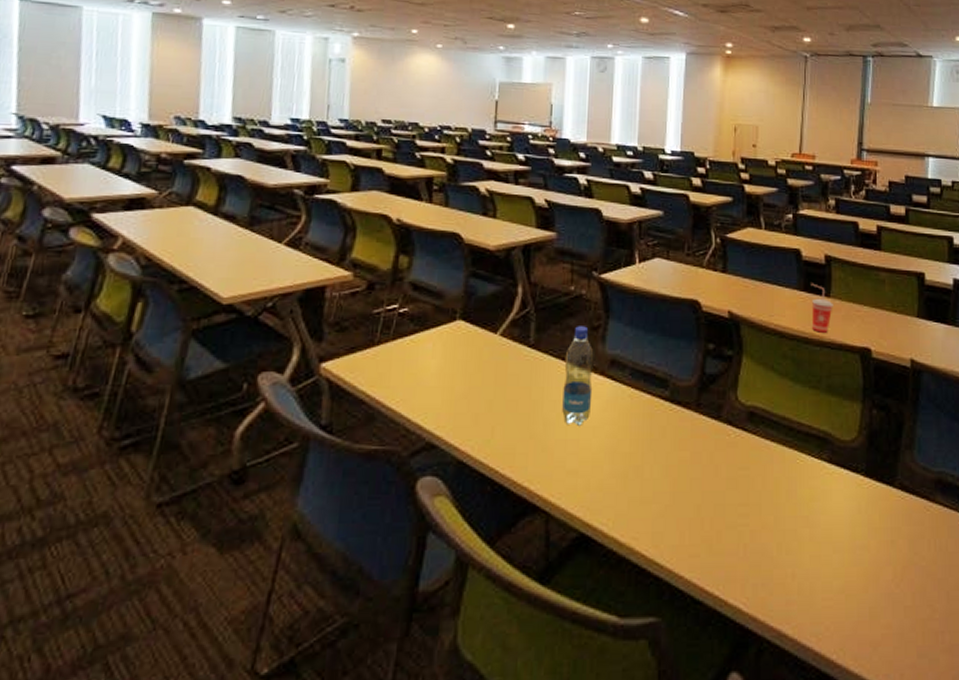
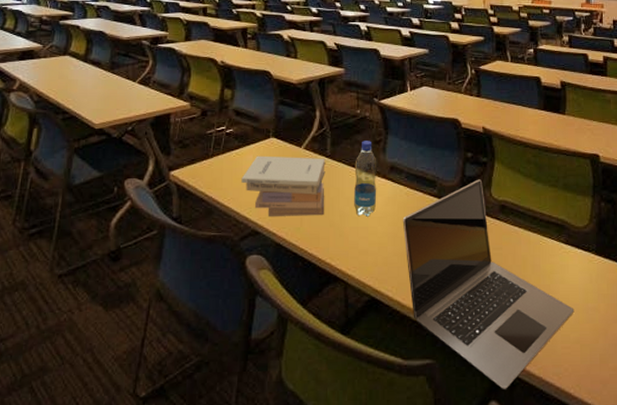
books: none [415,343,528,424] -> present [241,155,326,216]
laptop: none [623,378,839,658] -> present [402,179,574,390]
beverage cup: present [811,283,833,333] -> none [549,104,568,143]

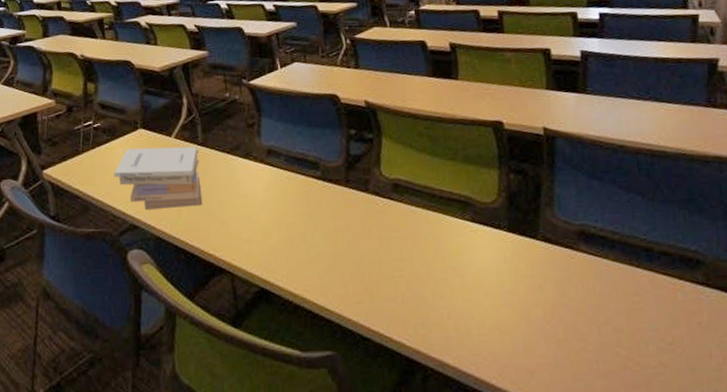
bottle: present [354,141,377,217] -> none [228,124,256,205]
laptop: present [402,179,574,390] -> none [285,157,489,382]

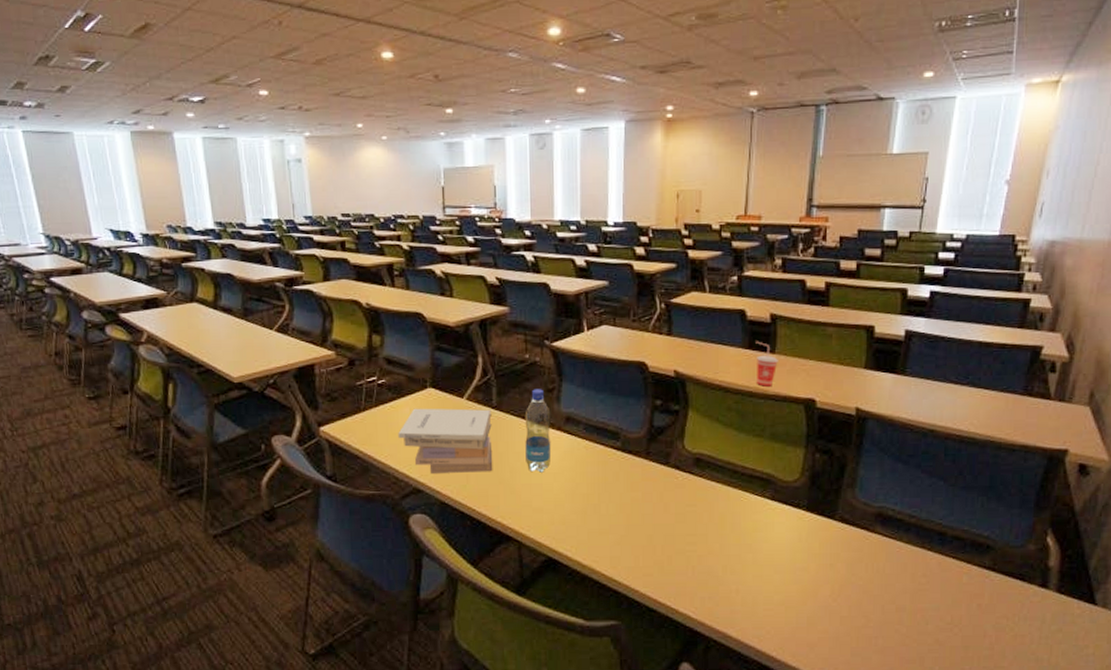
bottle: none [228,124,256,205] -> present [524,389,552,473]
beverage cup: none [438,69,462,112] -> present [756,341,778,386]

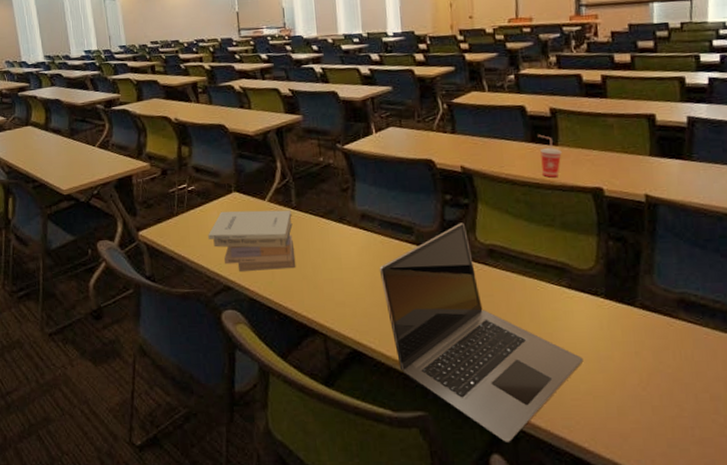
bottle: present [524,389,552,473] -> none [322,189,350,268]
laptop: none [581,430,780,652] -> present [379,223,584,443]

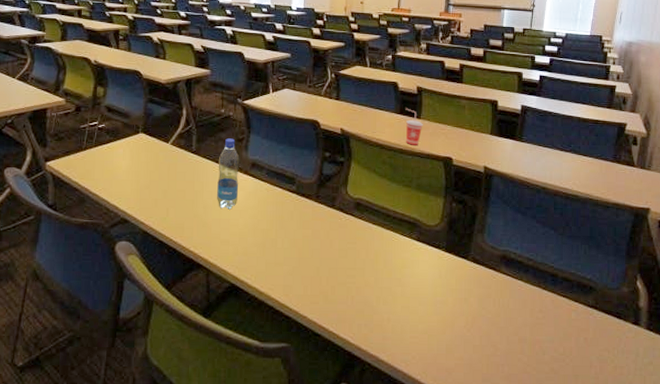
books: present [208,209,296,271] -> none [112,150,191,207]
bottle: none [322,189,350,268] -> present [217,138,240,209]
laptop: present [379,223,584,443] -> none [262,177,423,374]

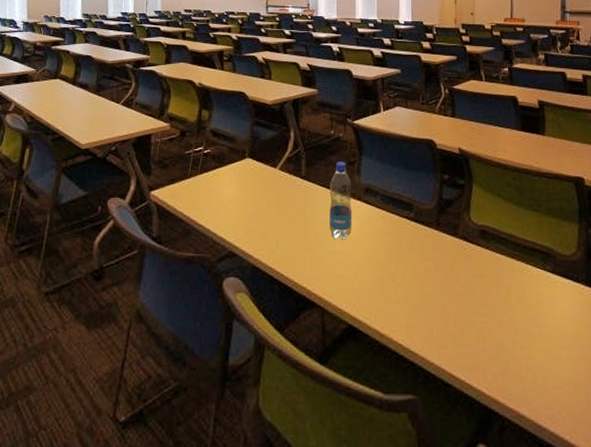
beverage cup: present [405,108,423,145] -> none [527,124,548,165]

